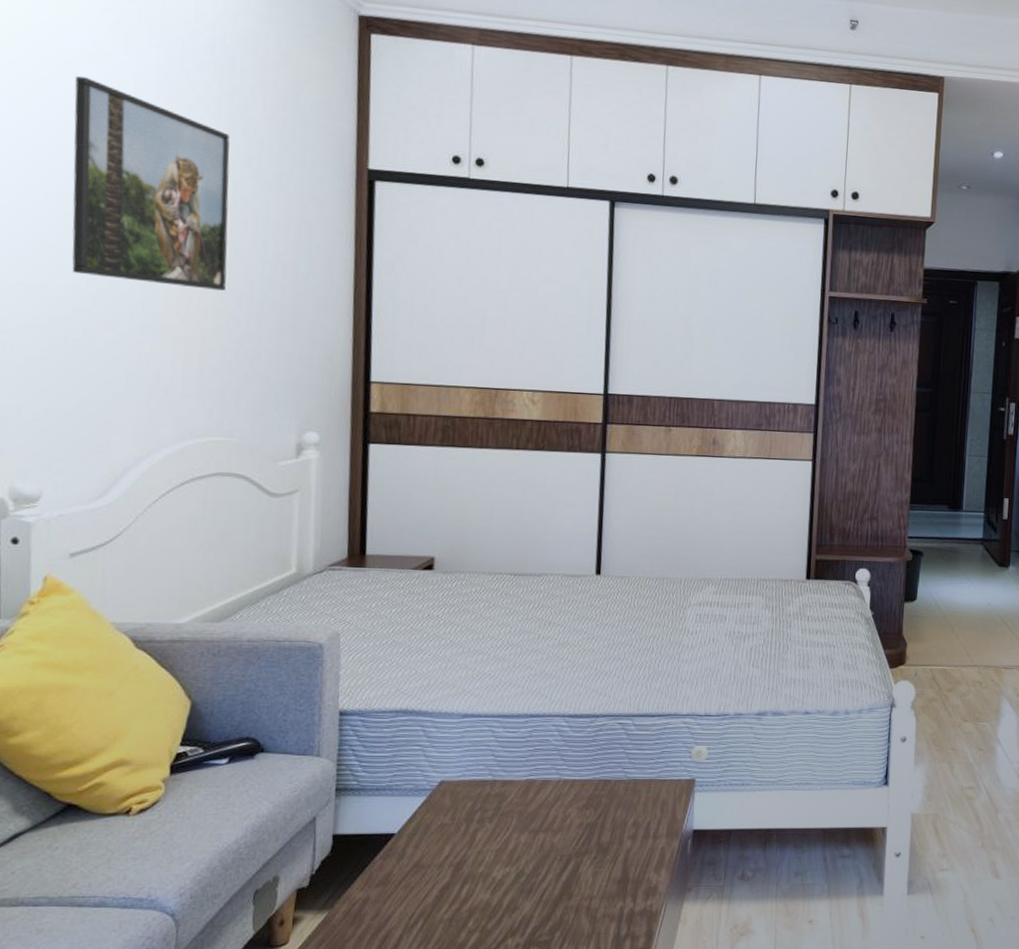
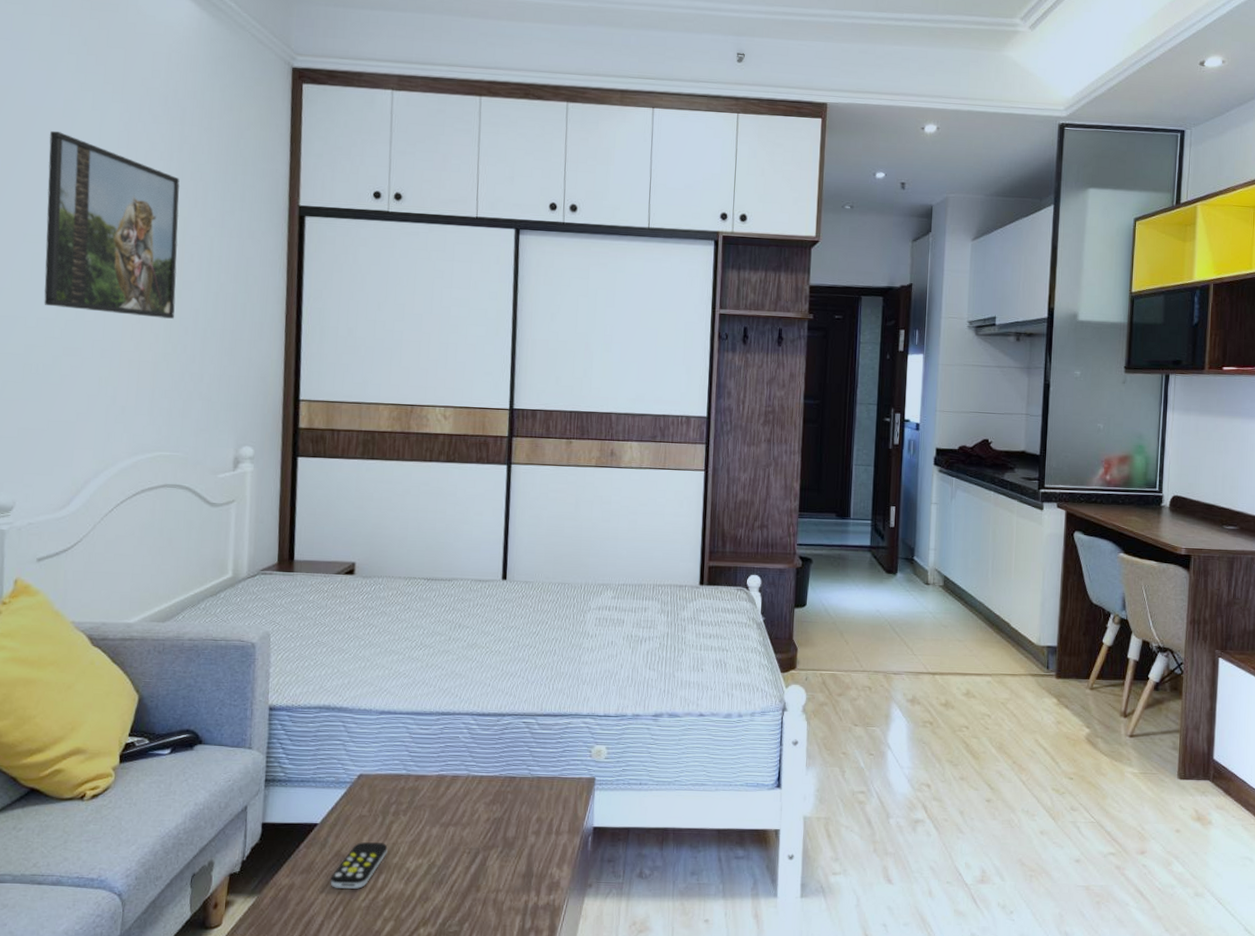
remote control: none [409,852,472,901] -> present [330,842,388,889]

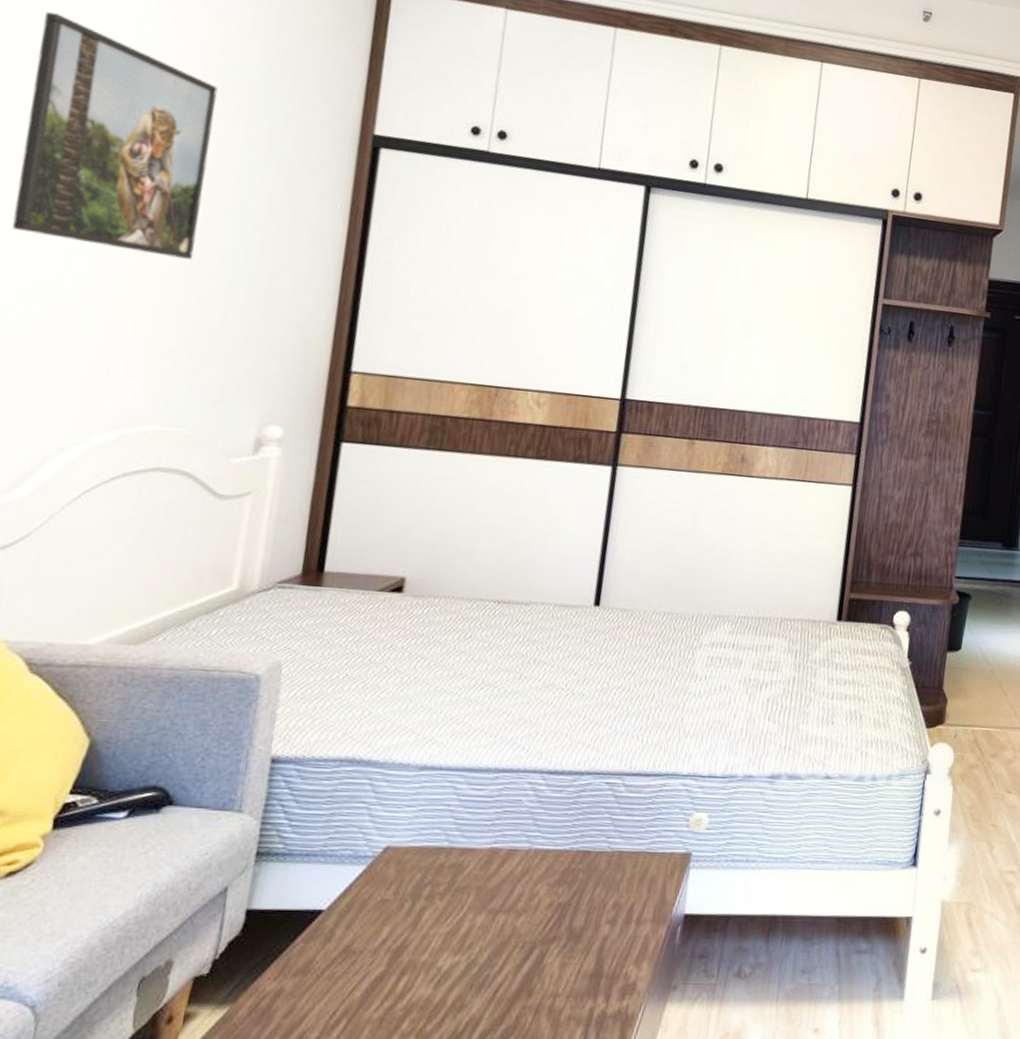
remote control: present [330,842,388,889] -> none [332,934,415,995]

